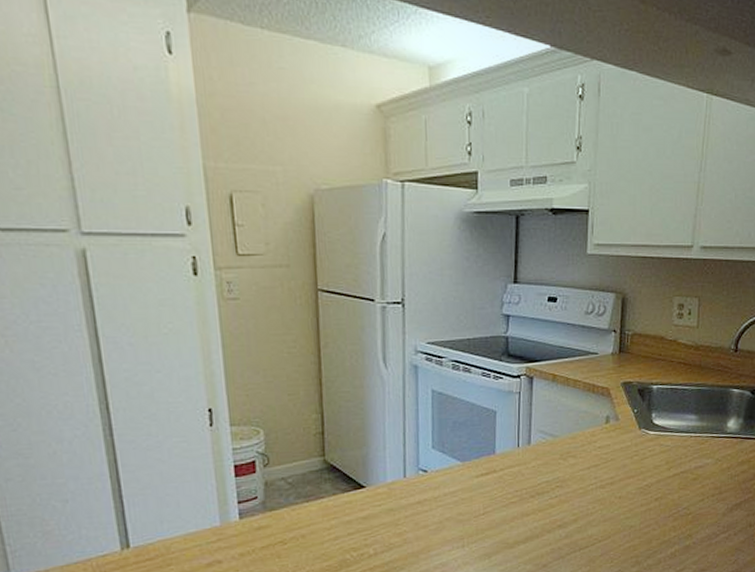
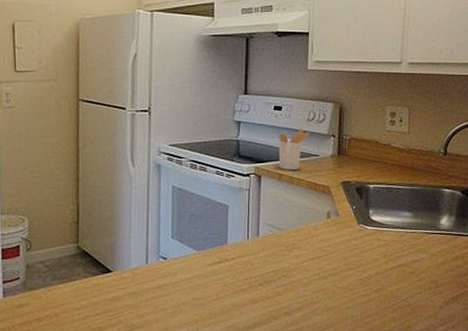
utensil holder: none [552,322,589,370] -> present [278,127,310,170]

